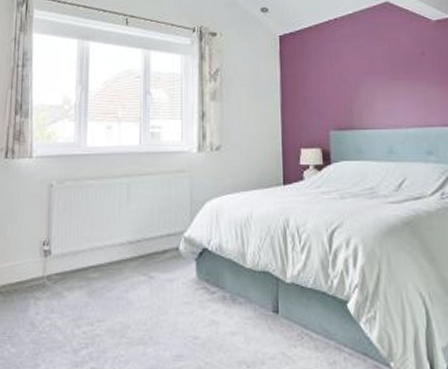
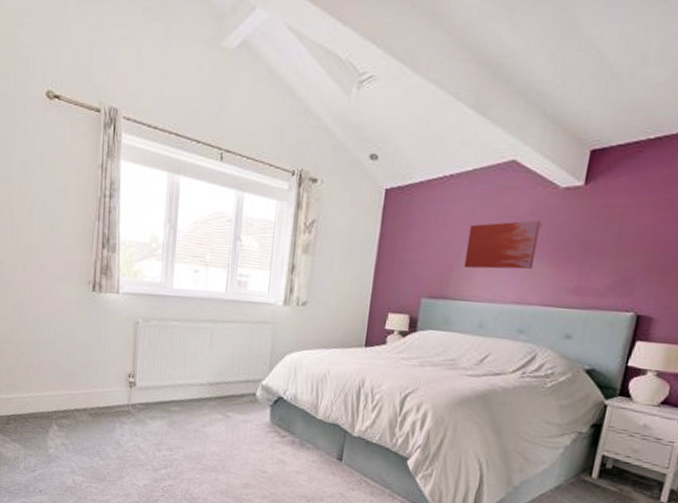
wall art: none [360,50,426,99] -> present [463,220,541,270]

